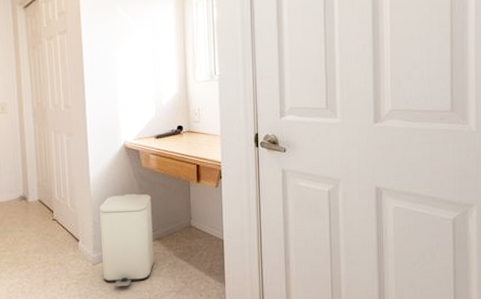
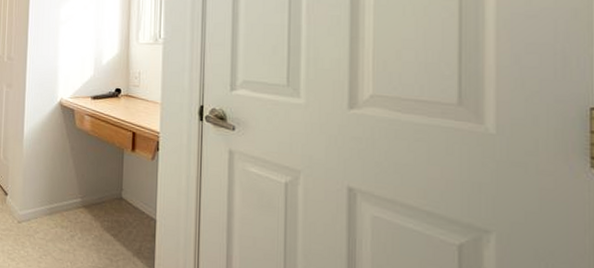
pedal bin: present [99,193,154,286] -> none [26,153,82,252]

